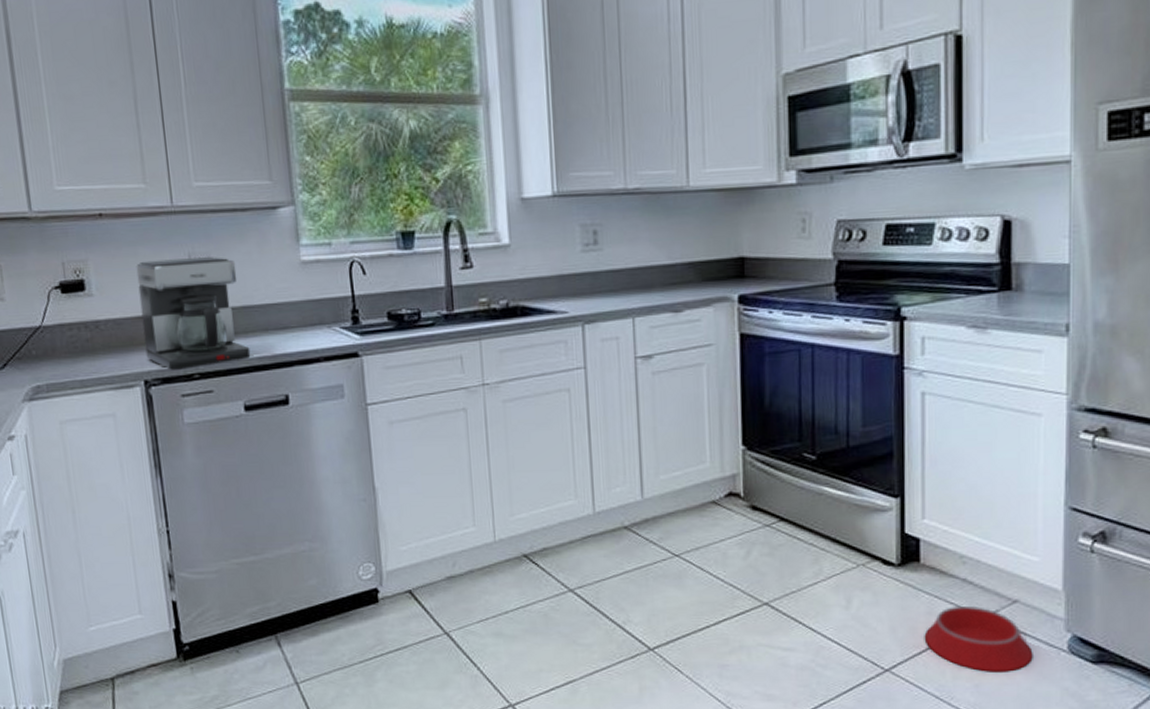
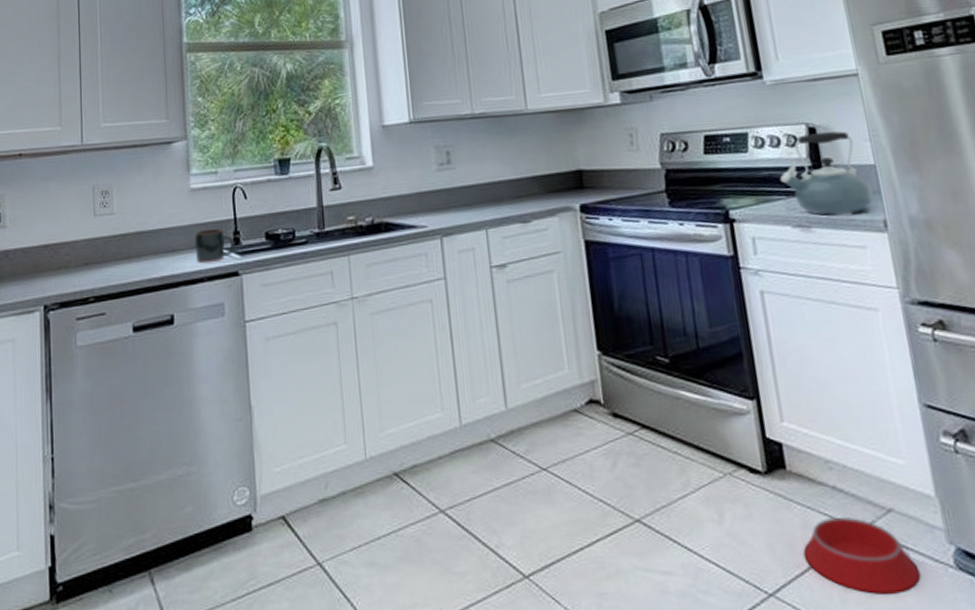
coffee maker: present [136,257,251,370] -> none [46,188,142,295]
mug: none [307,305,354,343] -> present [194,228,235,264]
kettle: none [962,225,1060,317] -> present [779,131,874,216]

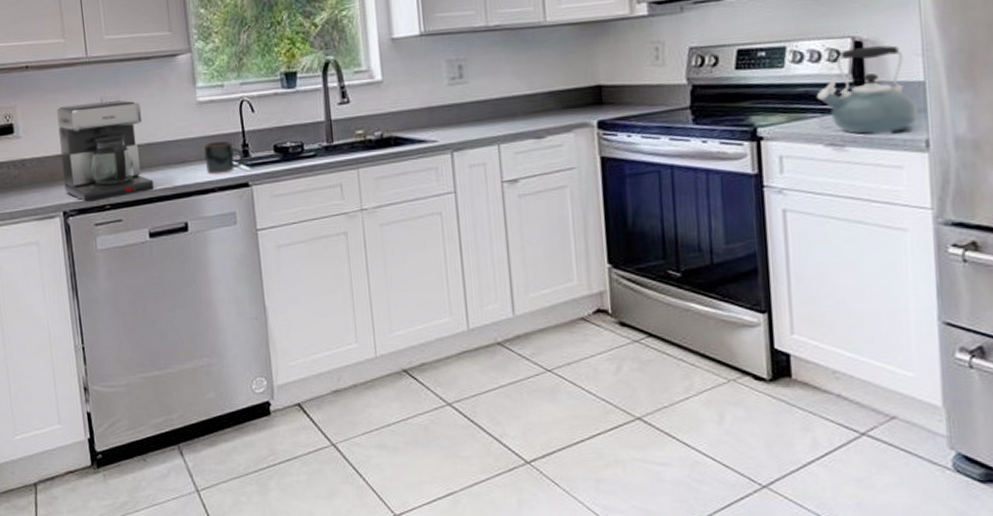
coffee maker: none [46,188,142,295] -> present [56,100,155,202]
pet bowl: present [803,516,921,594] -> none [800,421,916,490]

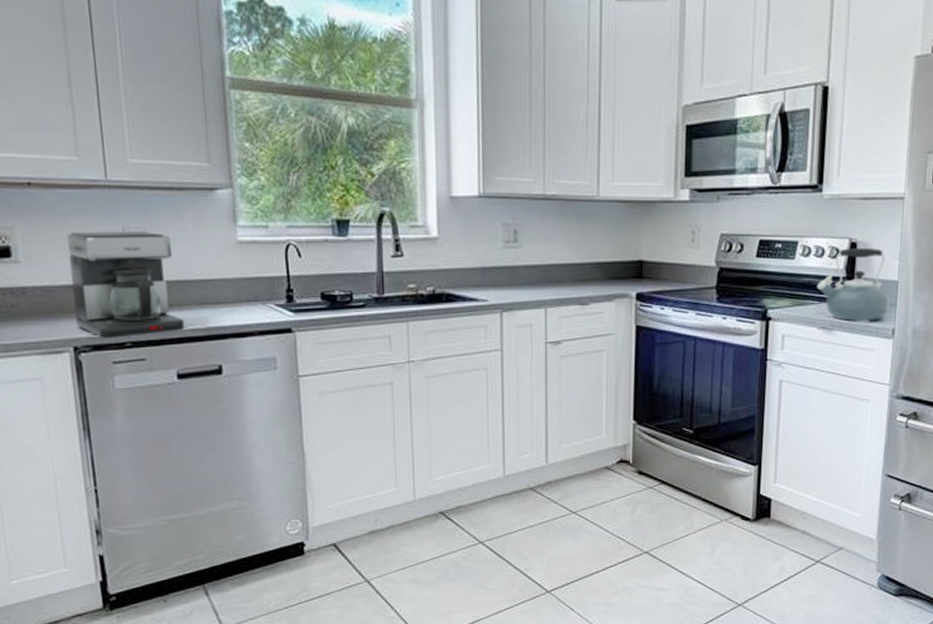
mug: present [203,140,245,175] -> none [243,284,288,318]

